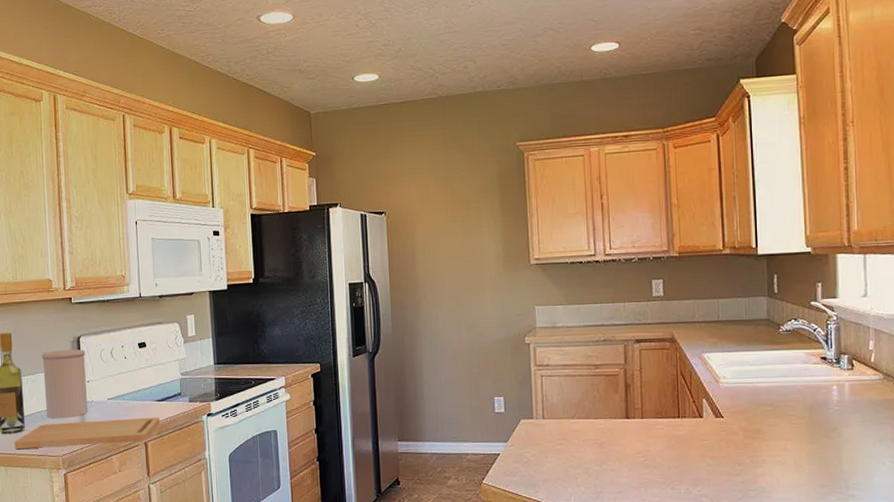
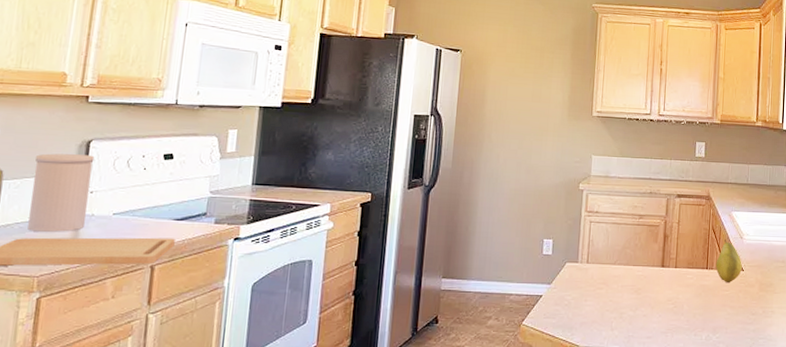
fruit: none [689,384,721,432] -> present [715,239,742,284]

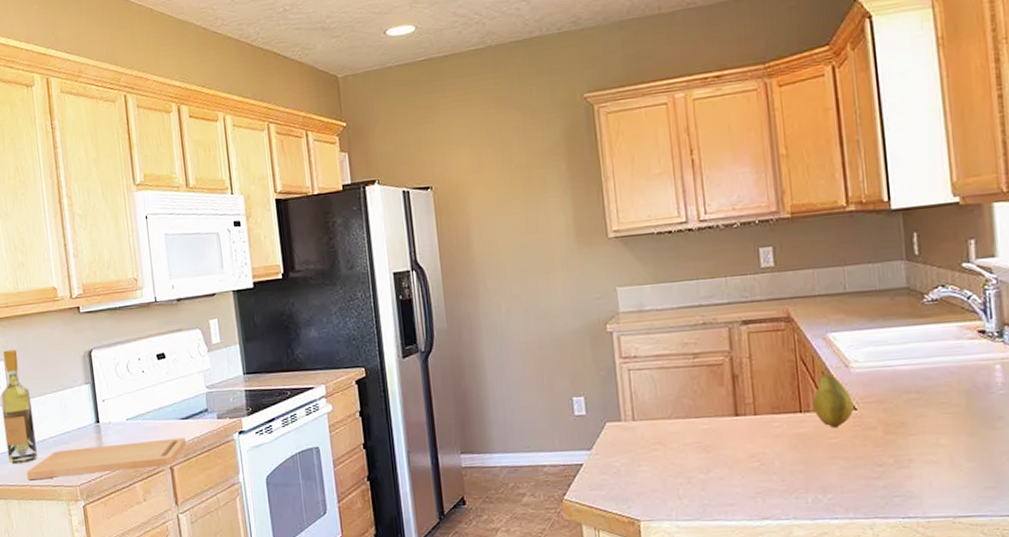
canister: present [27,153,95,232] -> none [51,364,105,444]

